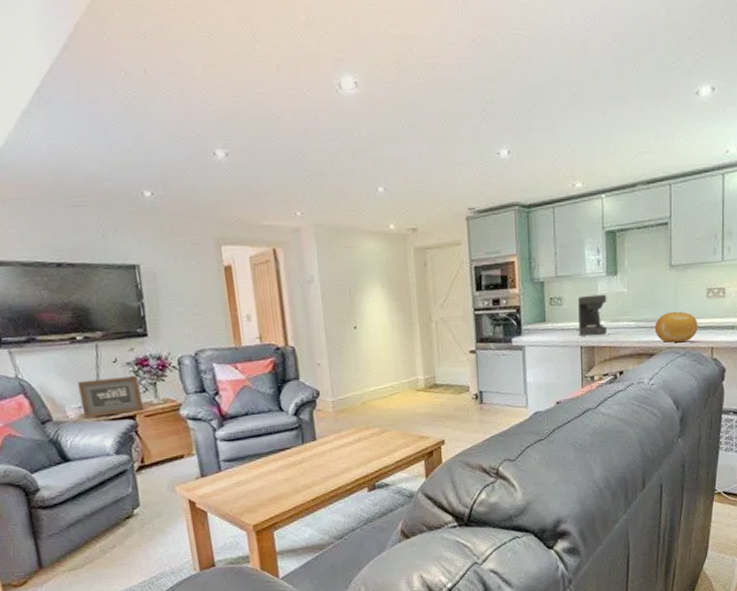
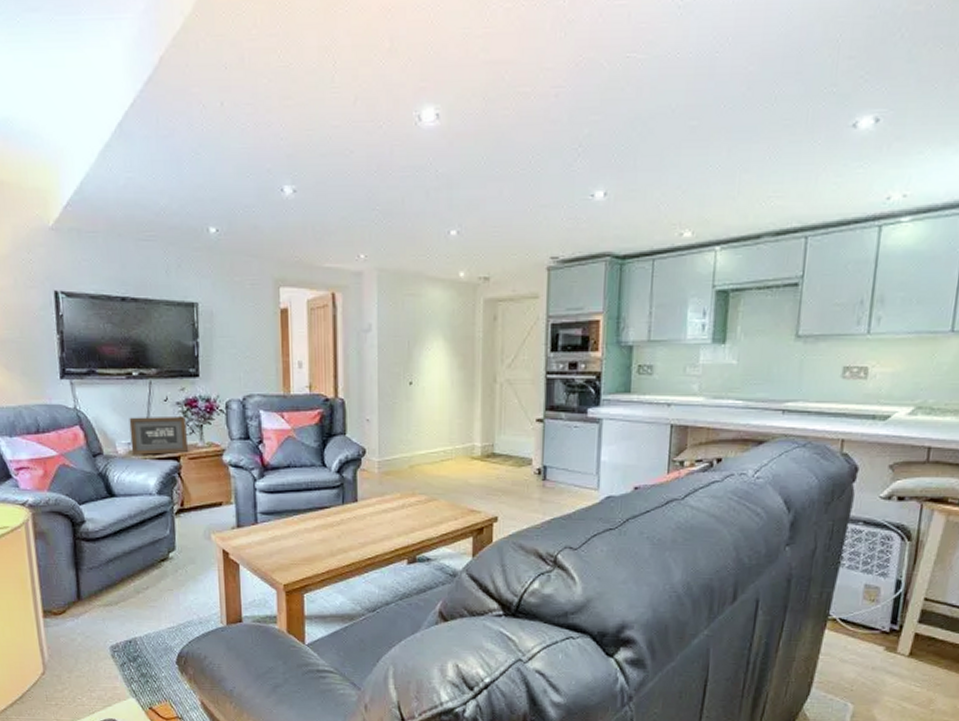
coffee maker: present [578,294,608,337] -> none [670,365,710,414]
fruit: present [655,311,698,344] -> none [767,391,827,430]

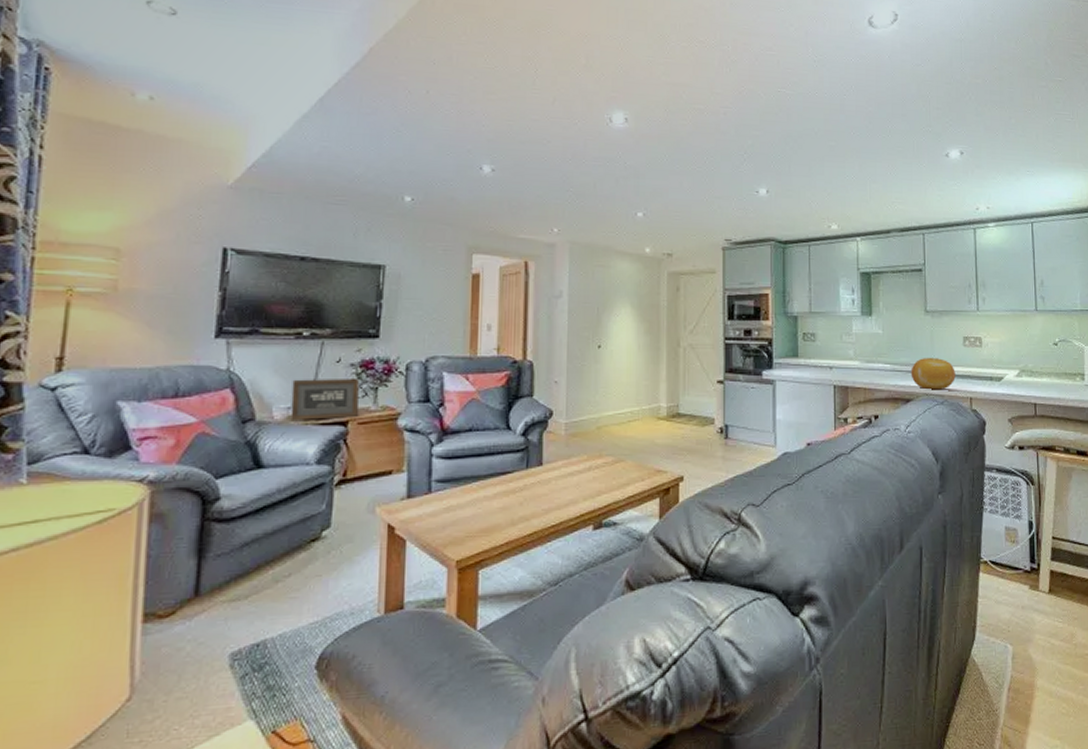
fruit: none [767,391,827,430] -> present [911,357,956,390]

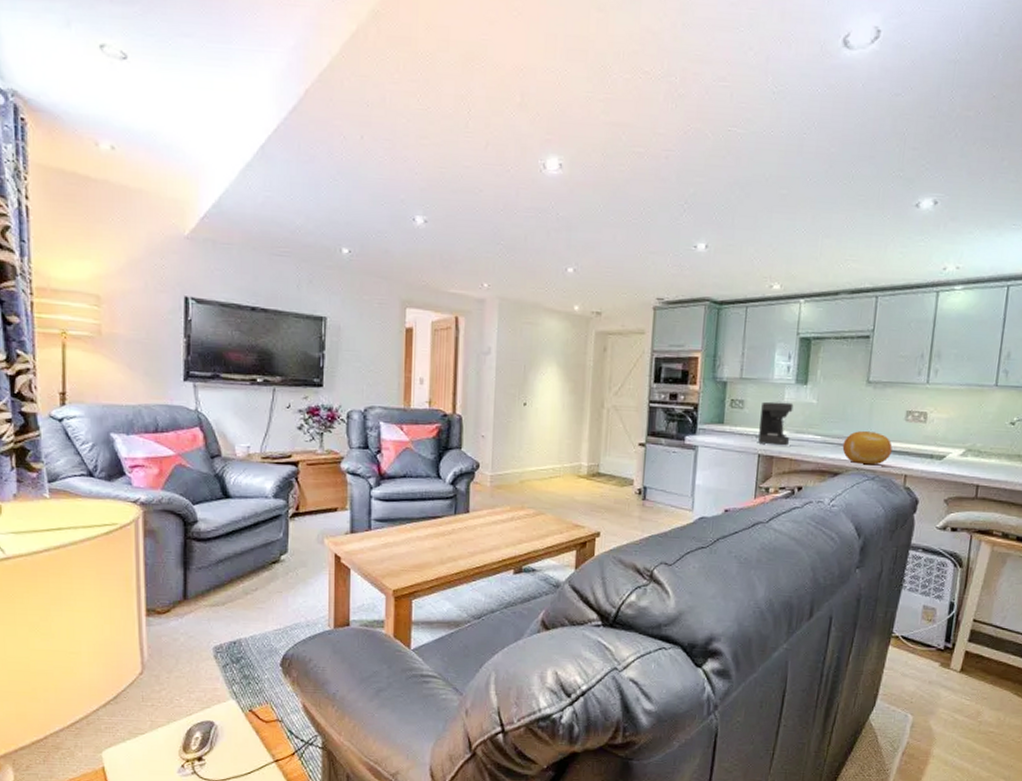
picture frame: present [290,379,359,422] -> none [250,421,308,460]
coffee maker: none [832,333,862,376] -> present [758,401,794,446]

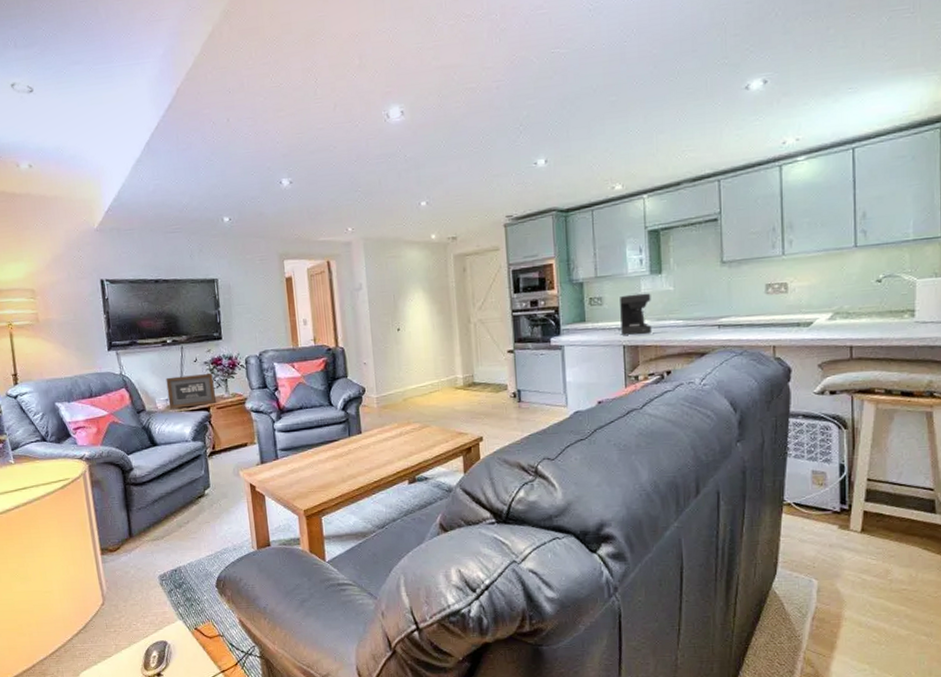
picture frame: none [250,421,308,460] -> present [166,374,217,410]
fruit: present [842,430,893,465] -> none [705,308,756,342]

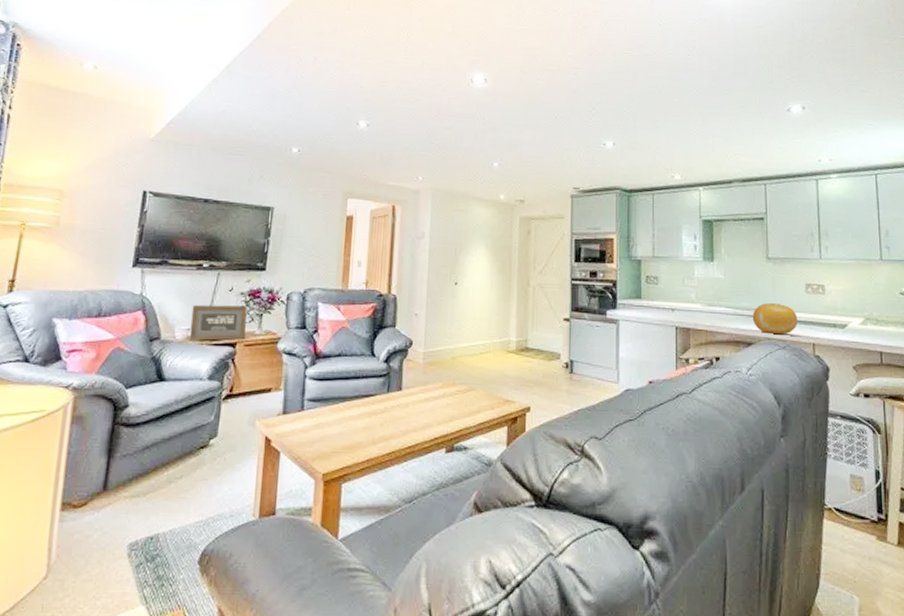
coffee maker: present [620,293,653,336] -> none [674,277,704,319]
fruit: none [705,308,756,342] -> present [752,302,798,335]

